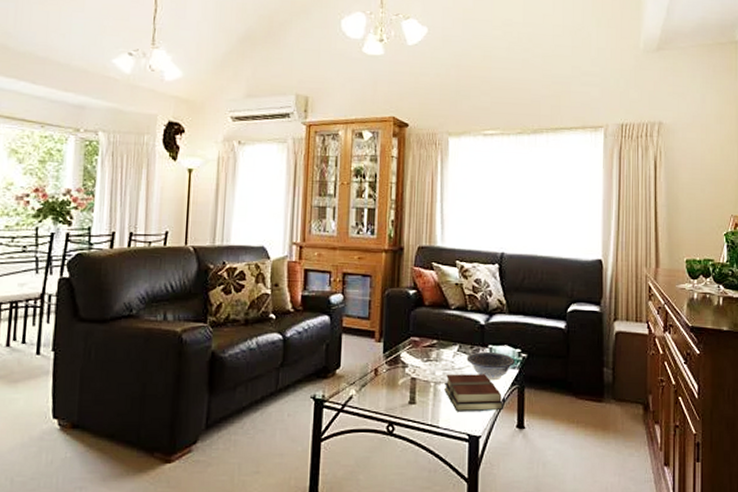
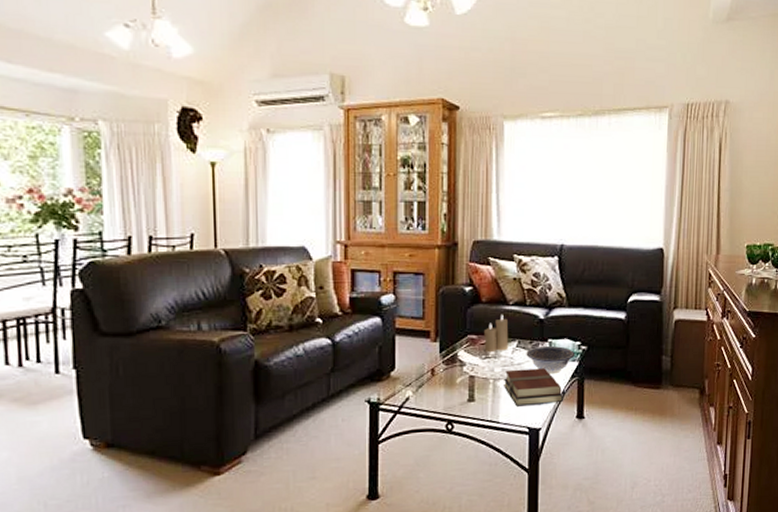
candle: none [426,318,450,356] -> present [484,314,509,353]

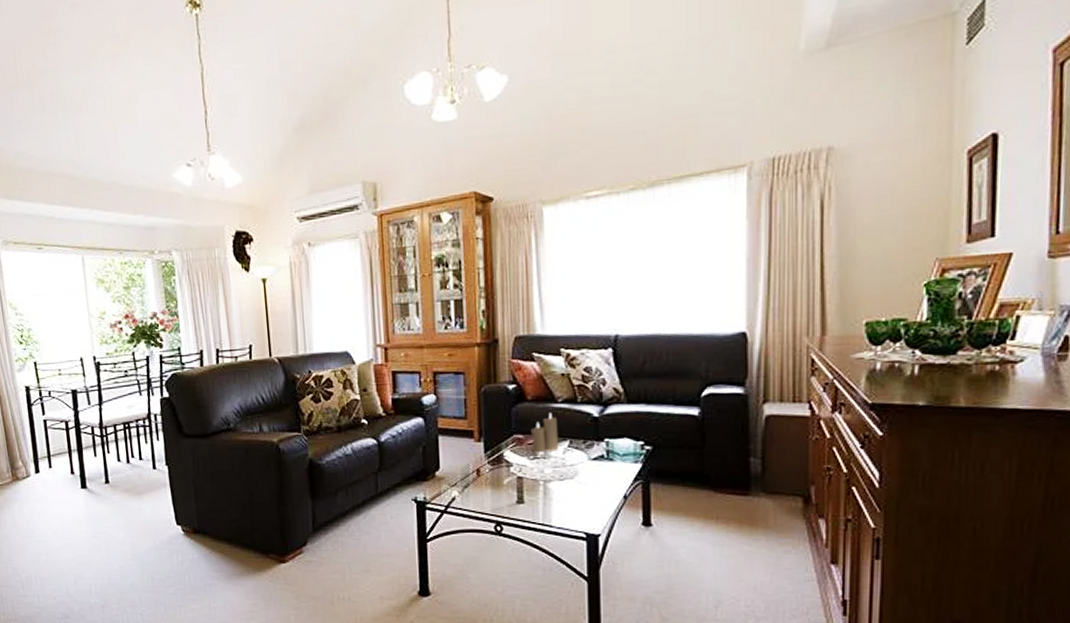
books: present [504,368,564,407] -> none [555,470,627,510]
decorative bowl: present [526,345,576,375] -> none [579,445,638,477]

